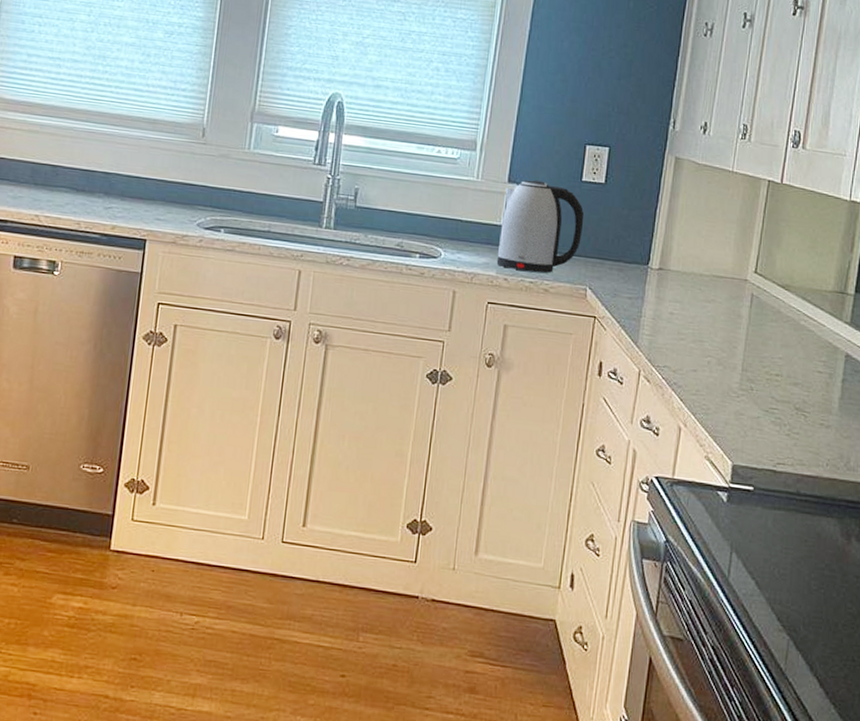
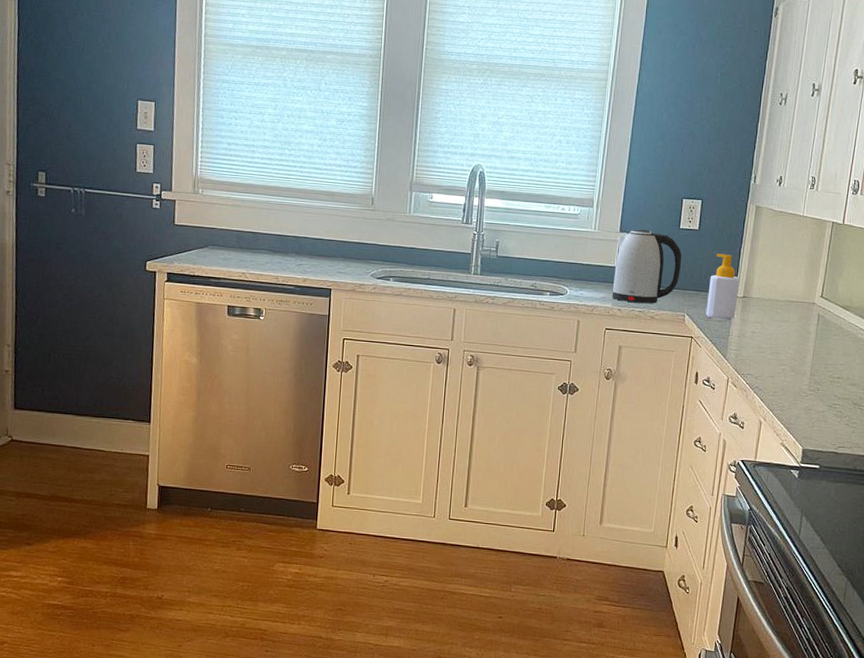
soap bottle: none [612,214,655,296] -> present [706,253,740,319]

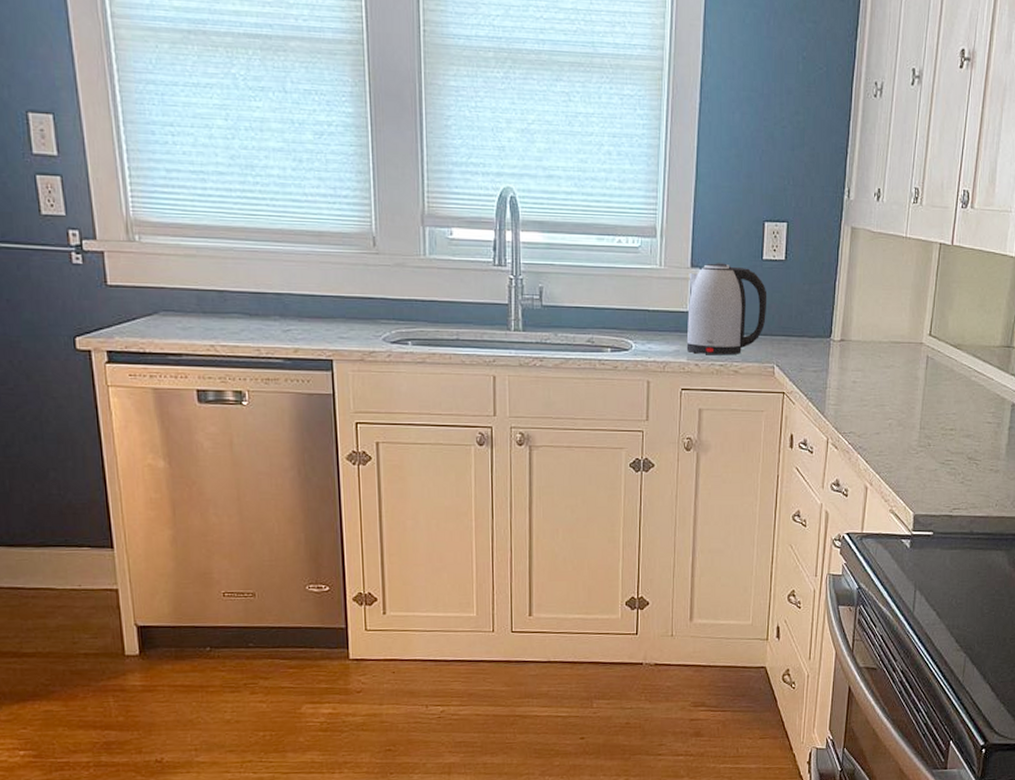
soap bottle: present [706,253,740,319] -> none [798,289,836,369]

